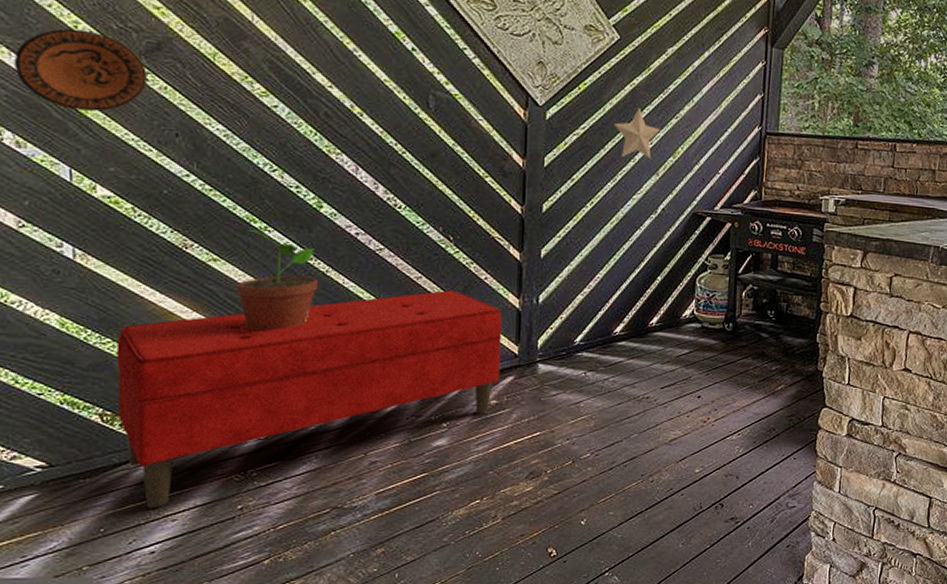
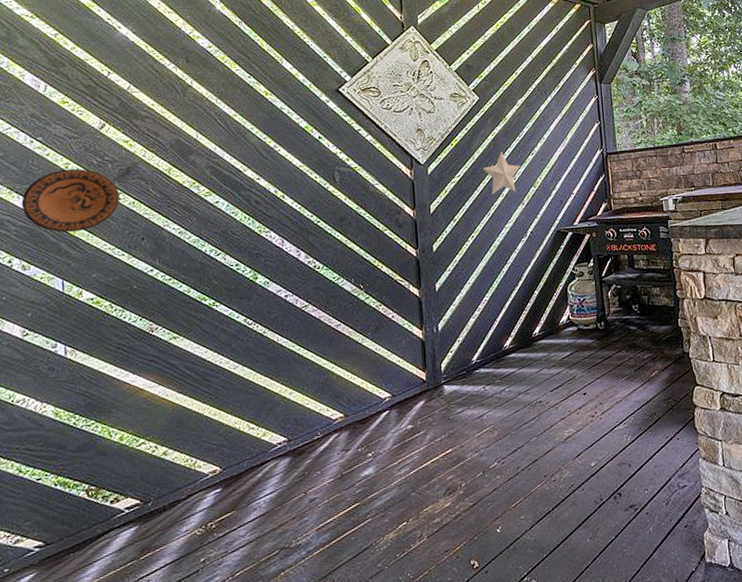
bench: present [116,289,503,508] -> none [99,331,413,572]
potted plant: present [236,229,318,330] -> none [193,306,257,394]

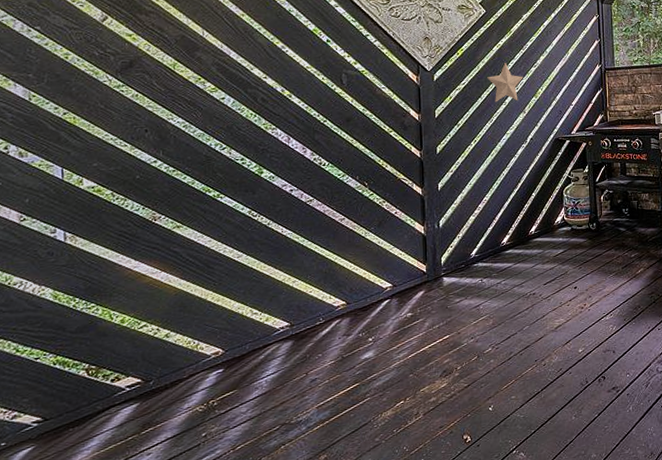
decorative plate: present [21,168,121,233] -> none [18,59,123,122]

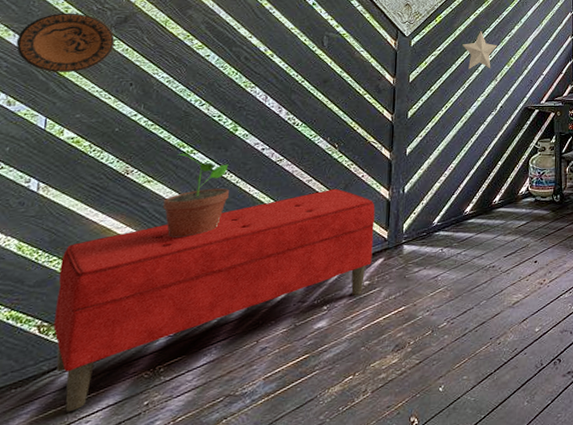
decorative plate: none [18,59,123,122] -> present [16,13,115,72]
bench: none [99,225,413,446] -> present [53,188,375,411]
potted plant: none [196,197,261,280] -> present [163,153,229,238]

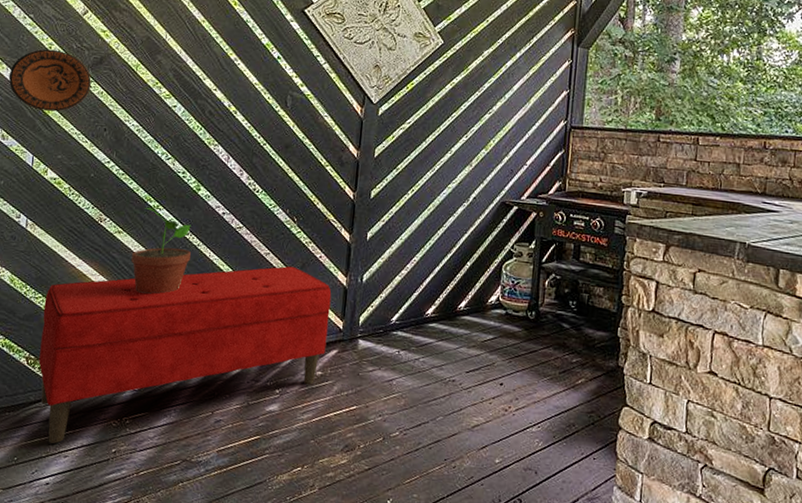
decorative star: present [462,31,497,69] -> none [435,105,475,152]

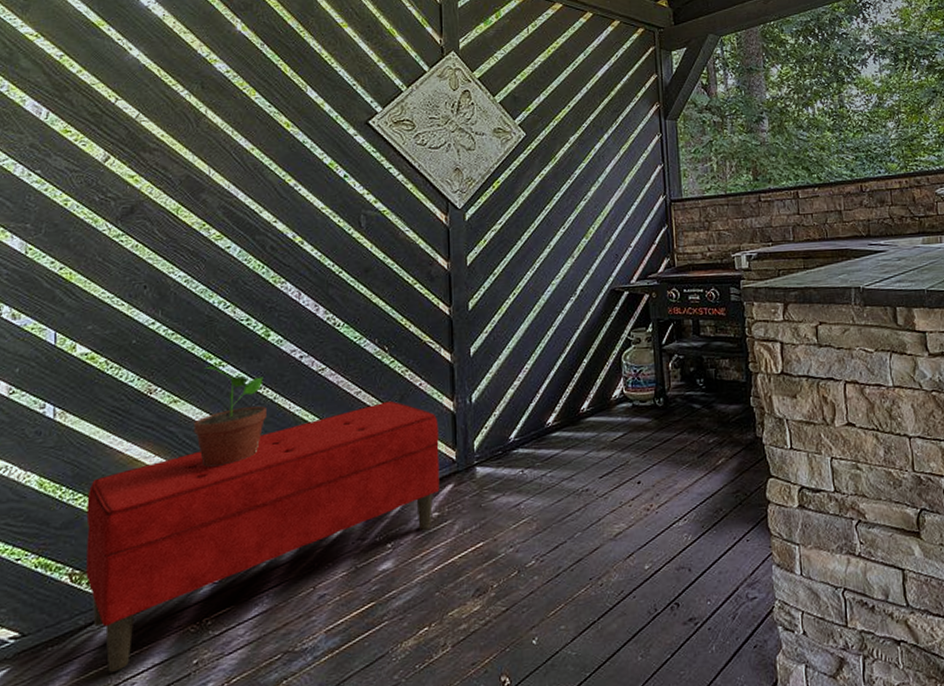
decorative plate: present [8,49,92,112] -> none [14,205,123,278]

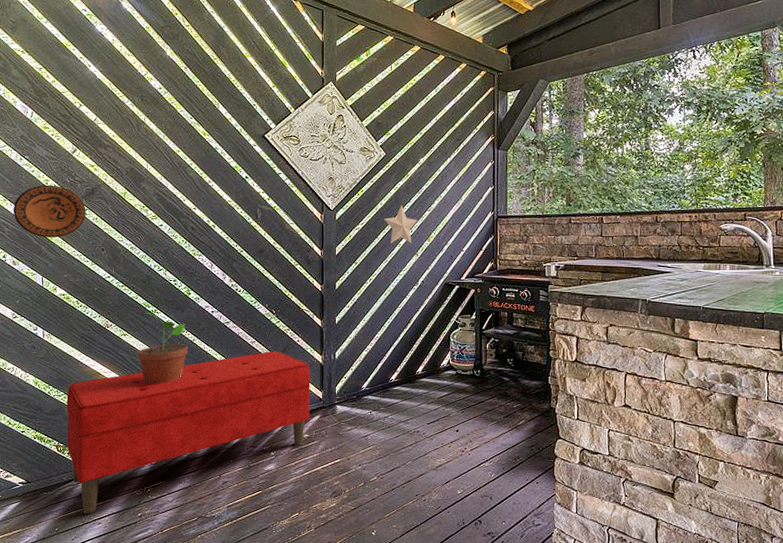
decorative plate: none [14,205,123,278] -> present [13,185,87,238]
decorative star: none [528,196,571,245] -> present [384,206,418,244]

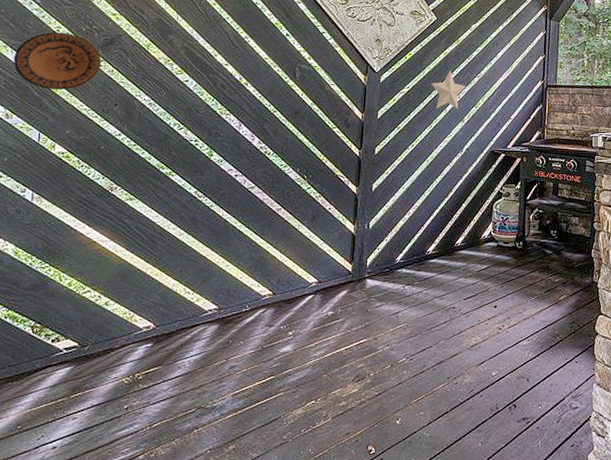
bench: present [66,350,310,514] -> none [45,218,341,407]
potted plant: present [138,312,188,384] -> none [143,174,204,255]

